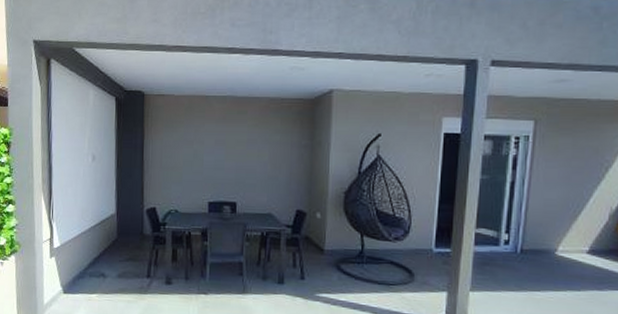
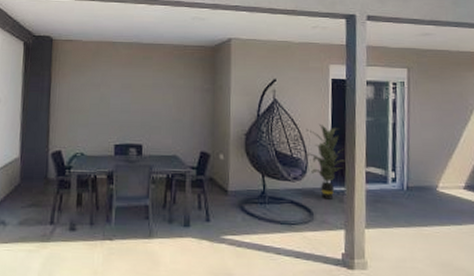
indoor plant: none [410,181,455,261] -> present [306,123,346,199]

